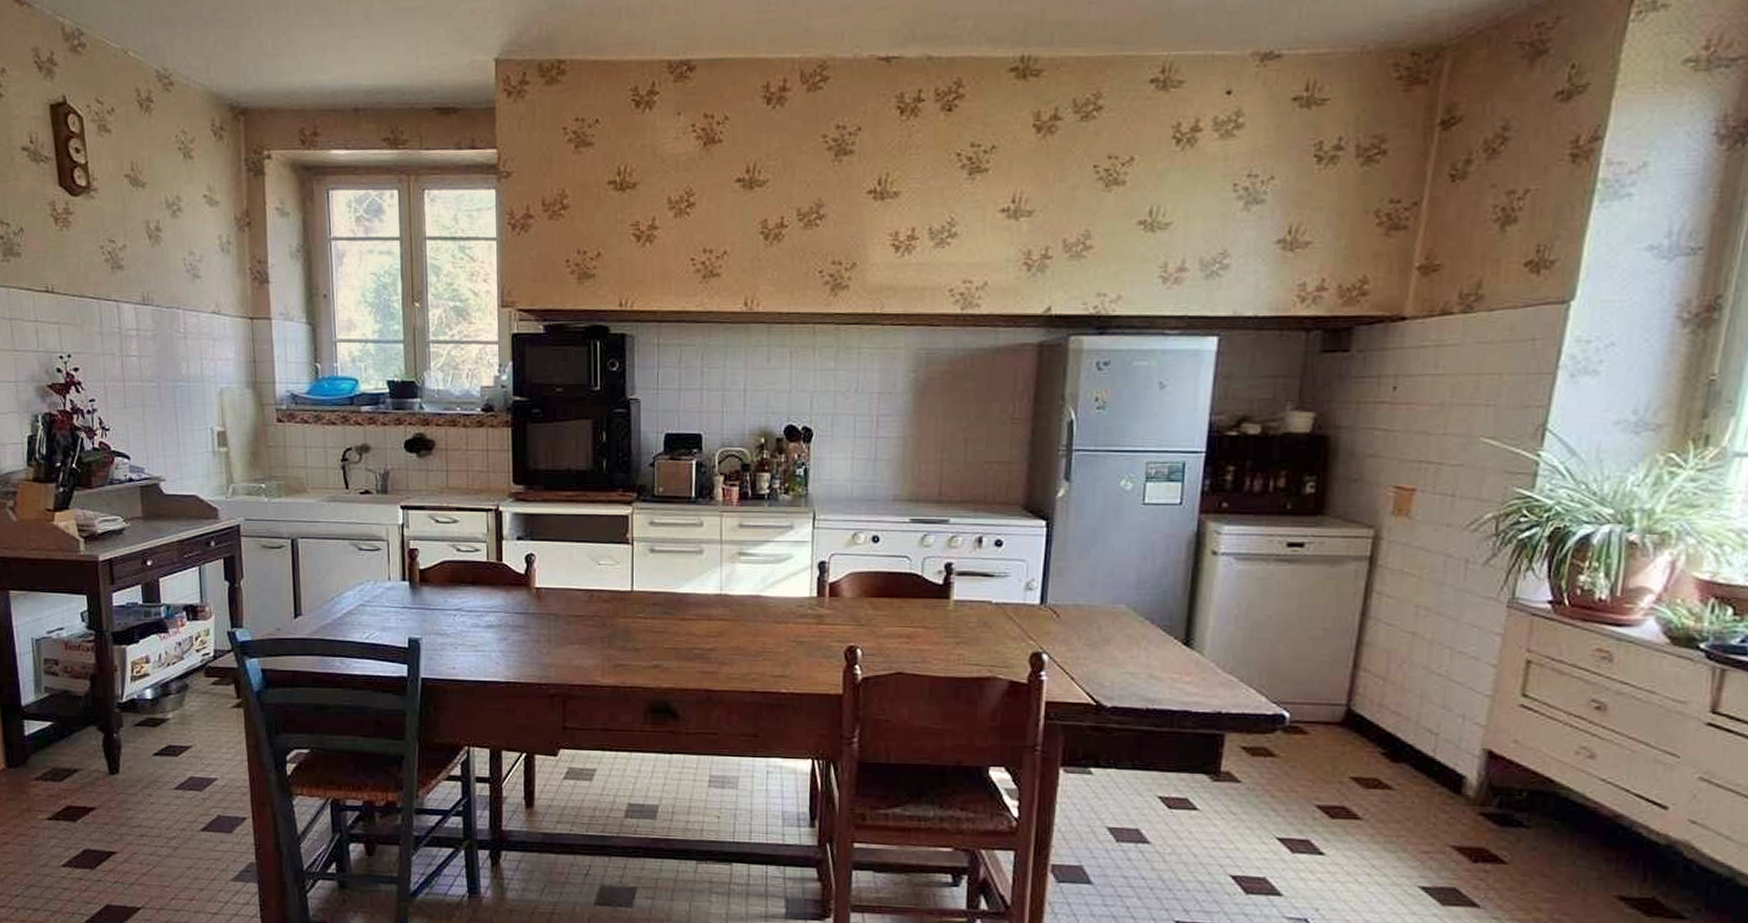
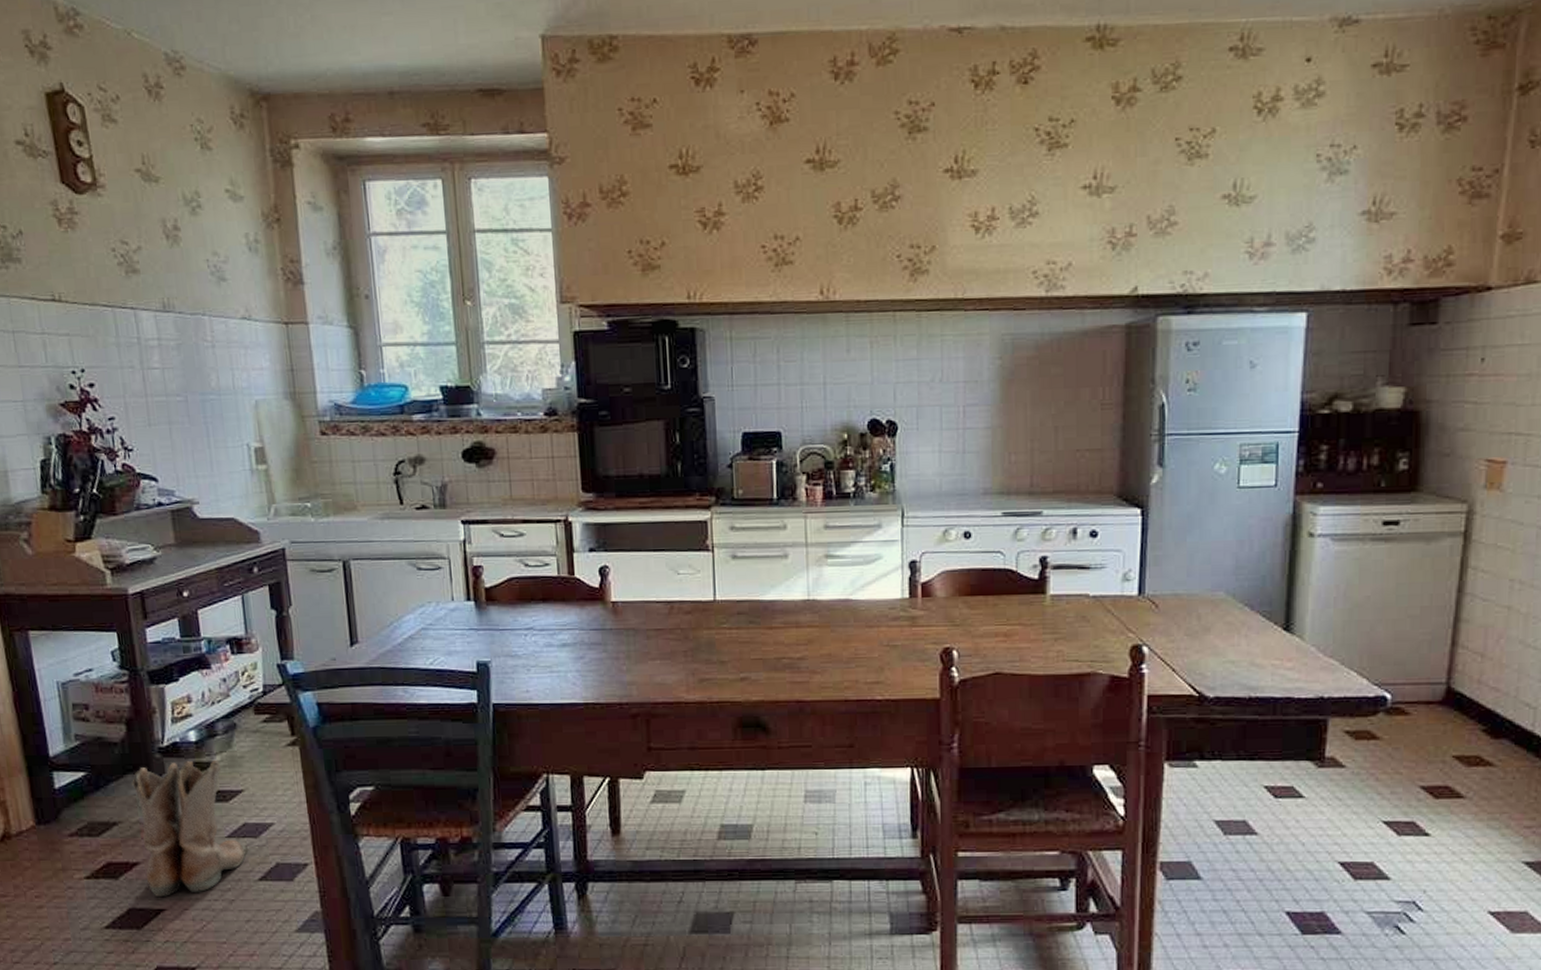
boots: none [92,716,194,840] -> present [131,759,249,897]

